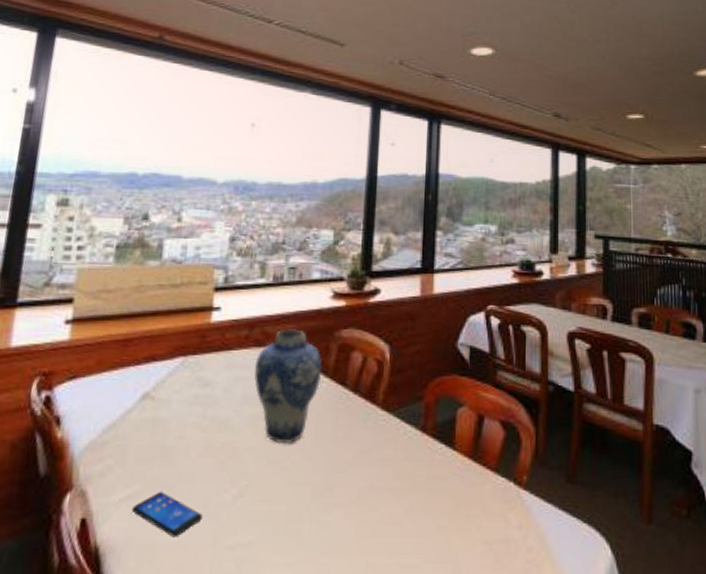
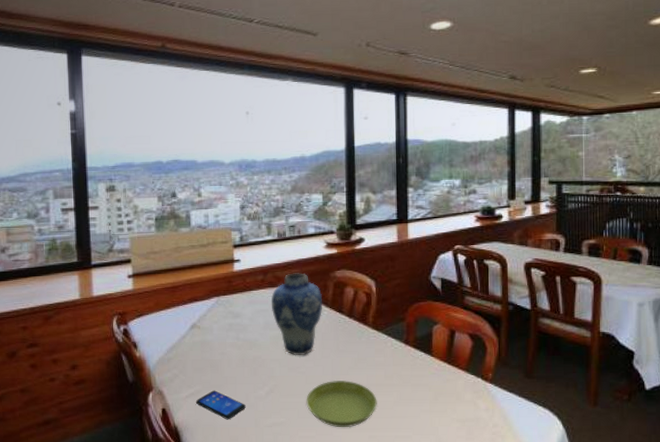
saucer: none [286,481,381,552] -> present [306,381,377,428]

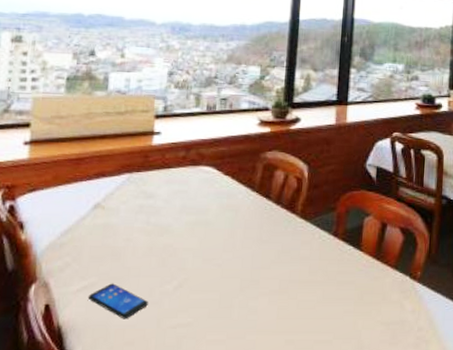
vase: present [271,273,323,356] -> none [191,151,250,246]
saucer: present [306,381,377,428] -> none [219,275,299,331]

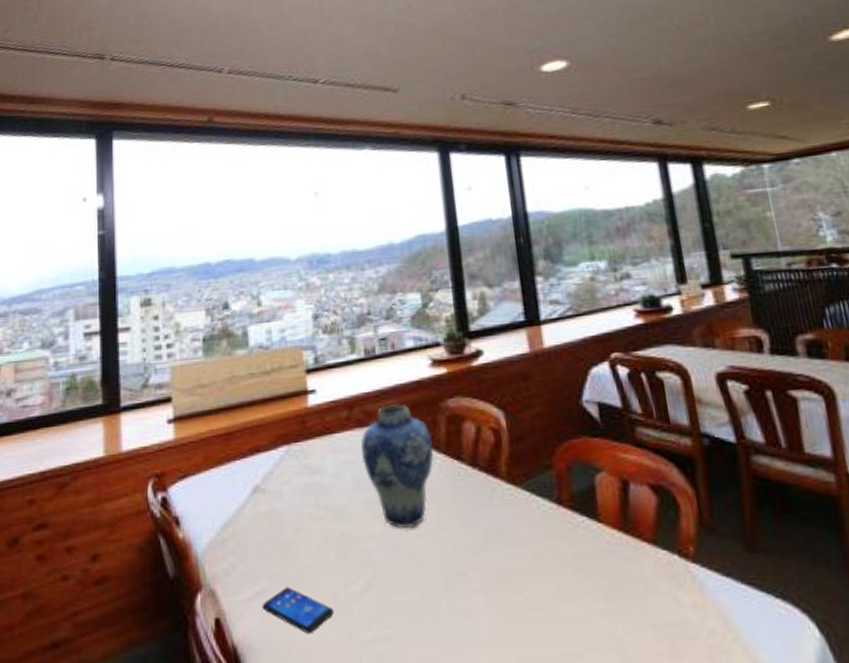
vase: none [191,151,250,246] -> present [360,404,434,530]

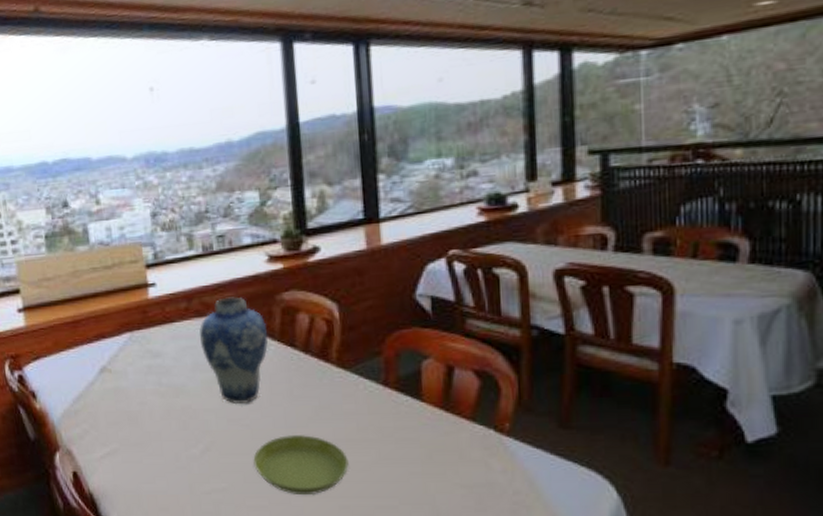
smartphone: present [261,587,334,634] -> none [112,449,176,485]
saucer: none [420,565,527,643] -> present [253,435,349,496]

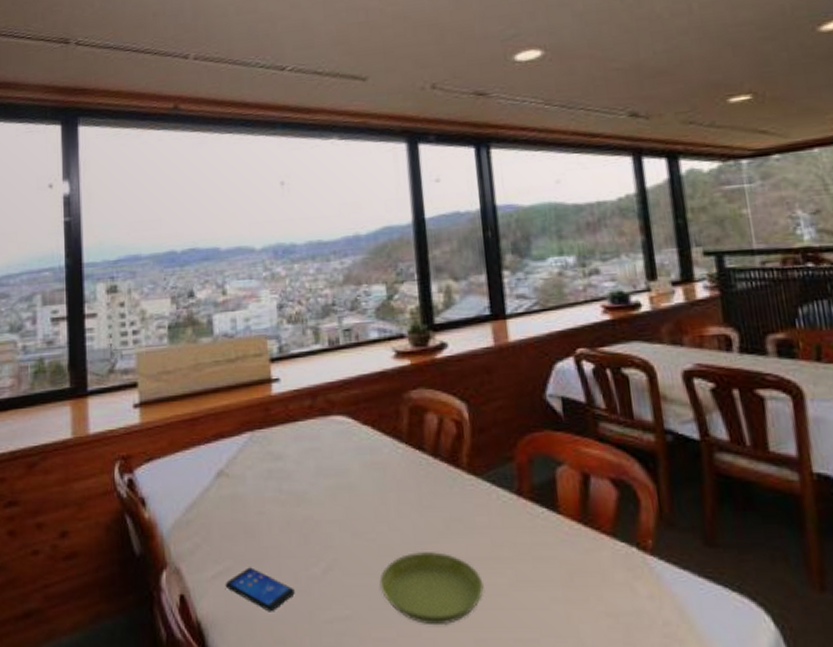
smartphone: none [112,449,176,485] -> present [225,567,295,612]
vase: present [199,297,269,405] -> none [323,394,396,516]

